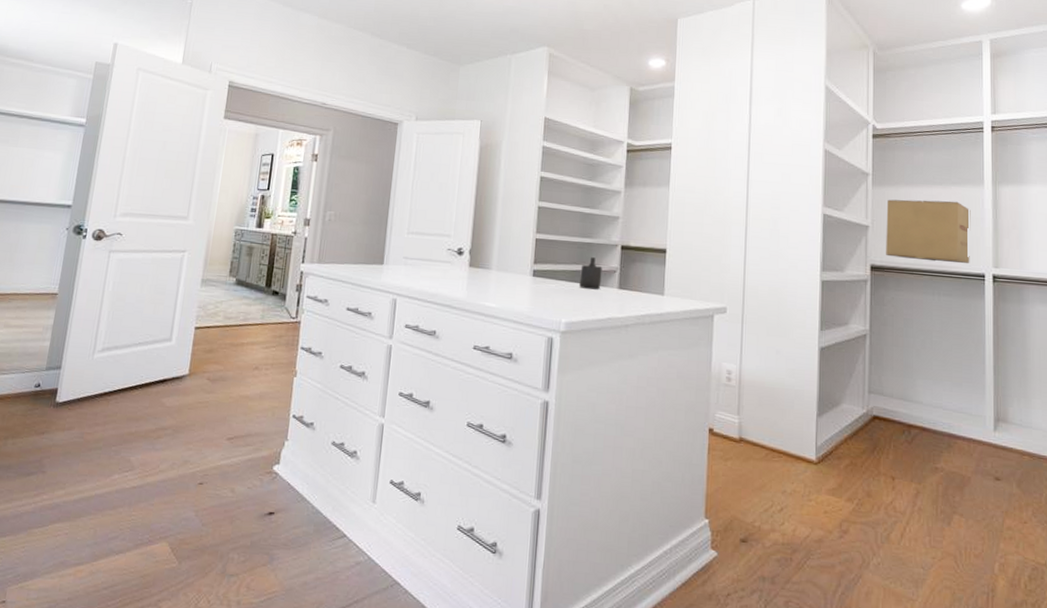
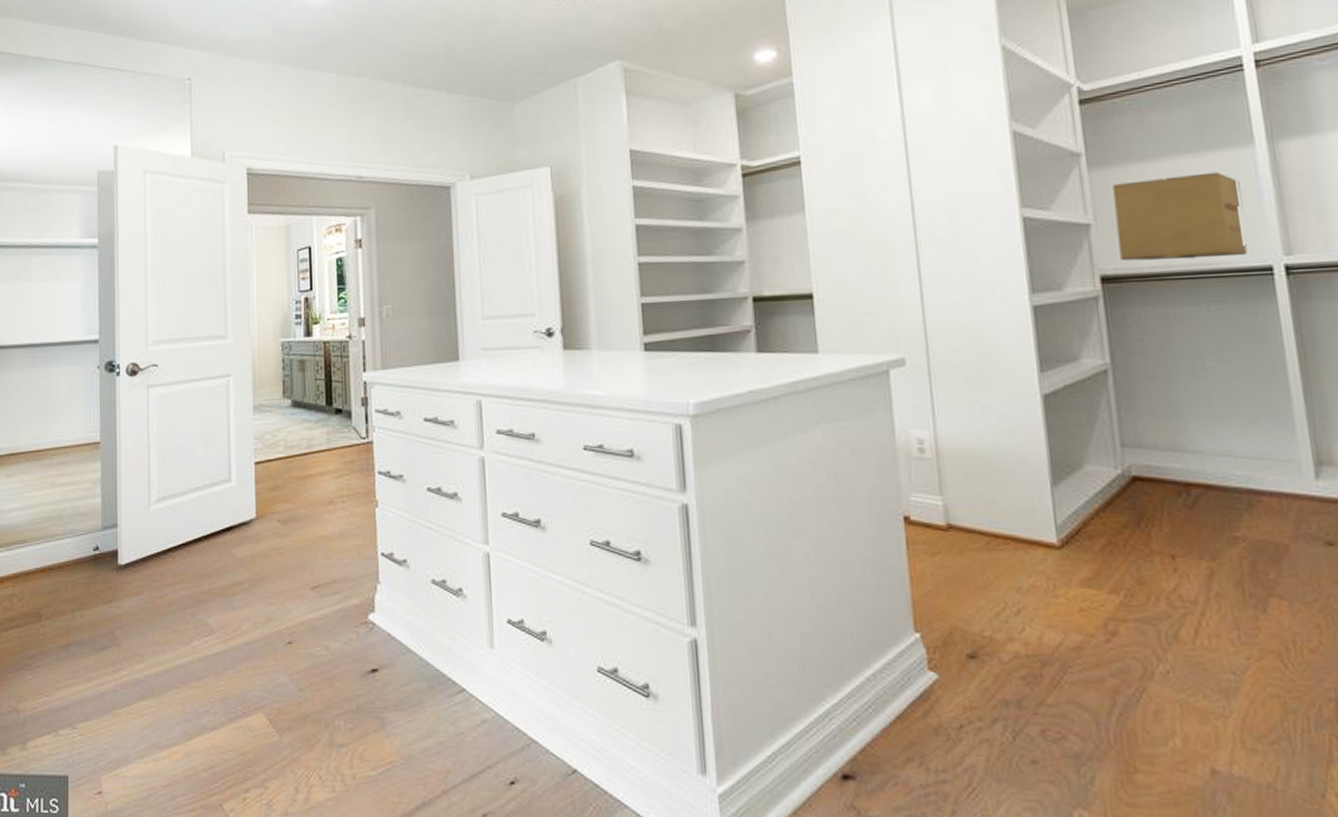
perfume bottle: present [579,257,602,290] -> none [704,317,734,358]

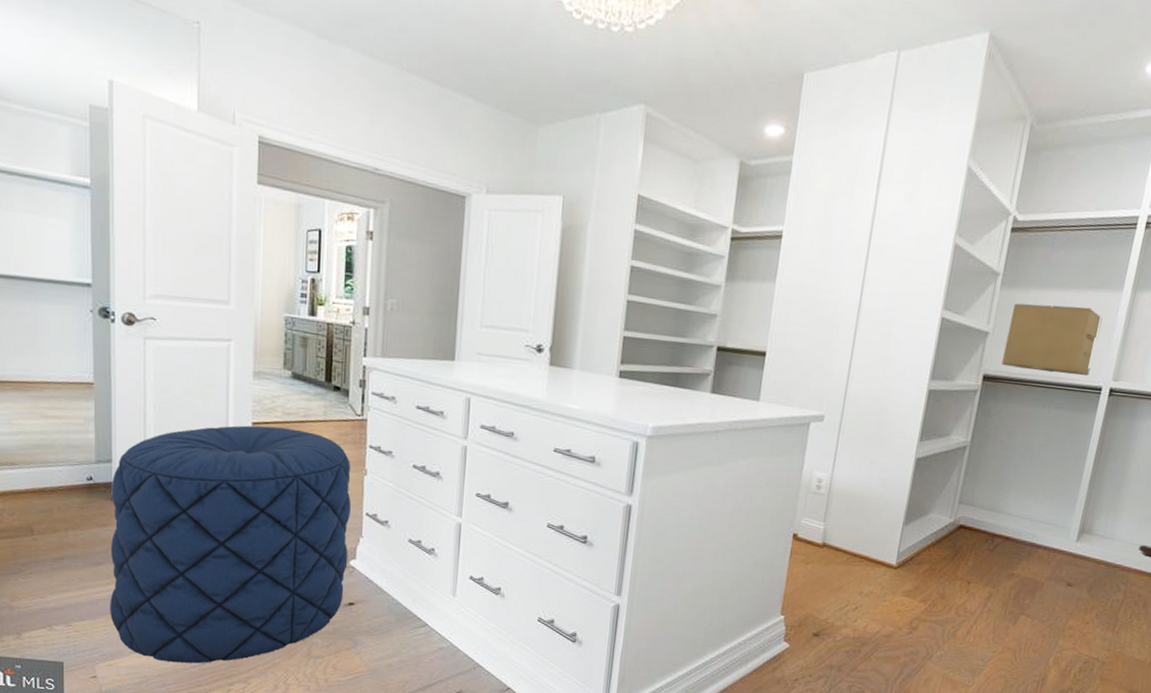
pouf: none [116,463,366,767] -> present [110,425,351,664]

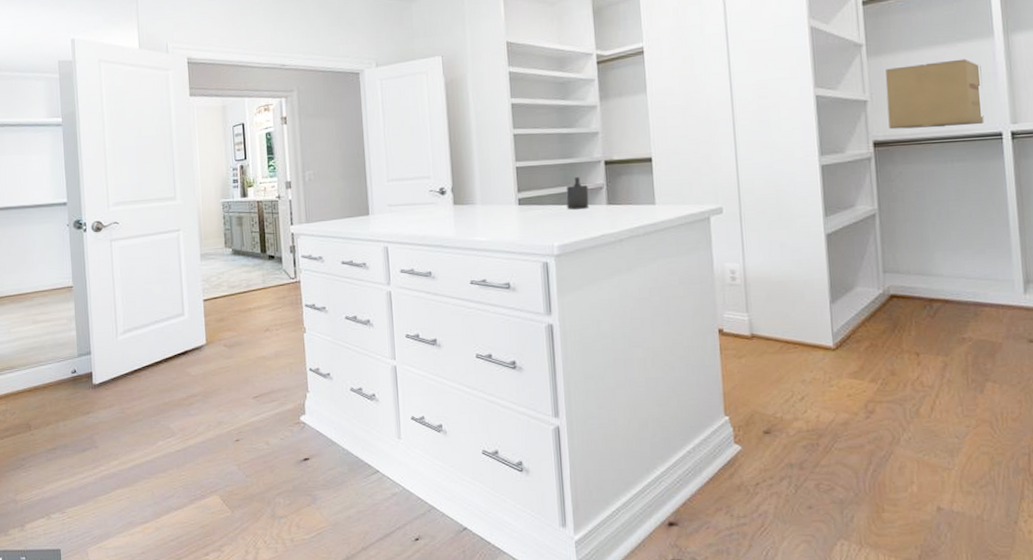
pouf: present [110,425,351,664] -> none [91,300,299,539]
perfume bottle: none [669,358,695,394] -> present [566,177,589,210]

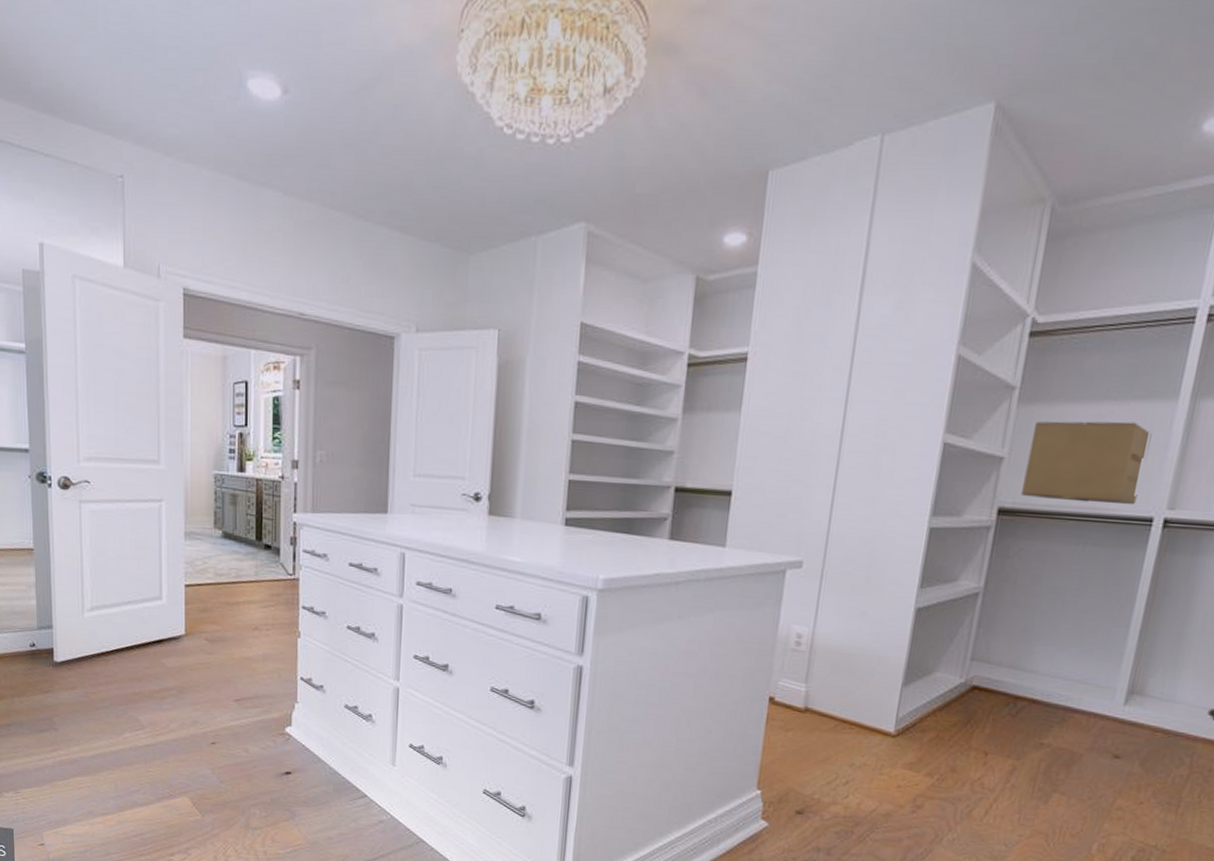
perfume bottle: present [566,177,589,210] -> none [621,502,650,541]

